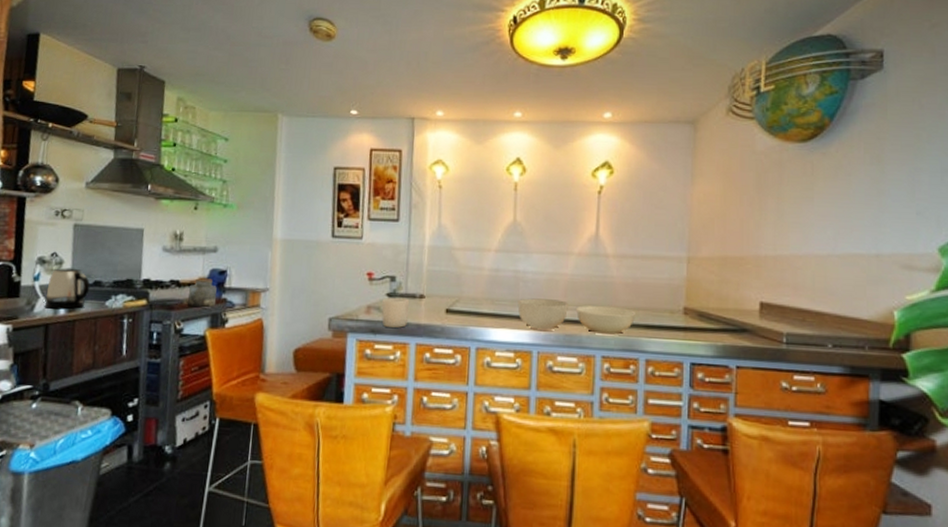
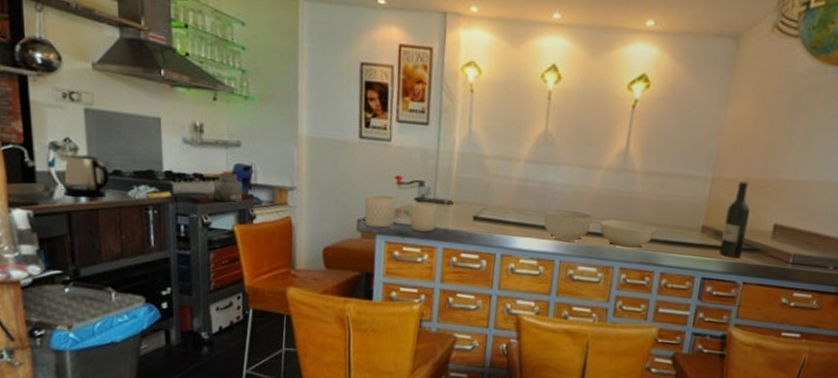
mug: none [336,292,376,326] -> present [364,194,405,228]
wine bottle: none [705,260,732,342] -> present [718,181,750,260]

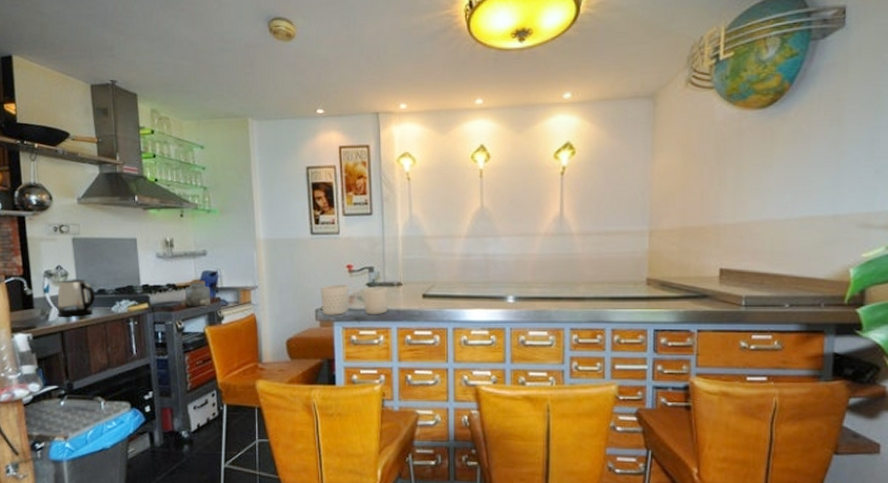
bowl: present [543,209,593,242] -> none [489,279,537,309]
bowl: present [599,219,657,249] -> none [545,281,602,309]
wine bottle: present [718,181,750,260] -> none [667,231,692,308]

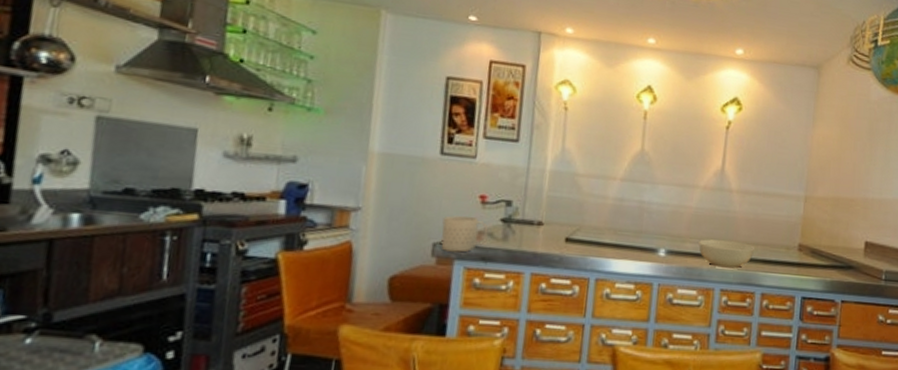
kettle: present [57,279,96,317] -> none [47,169,119,222]
jar: present [185,280,211,308] -> none [255,191,295,226]
mug: present [362,286,389,315] -> none [494,223,526,257]
bowl: none [545,281,602,309] -> present [698,239,756,269]

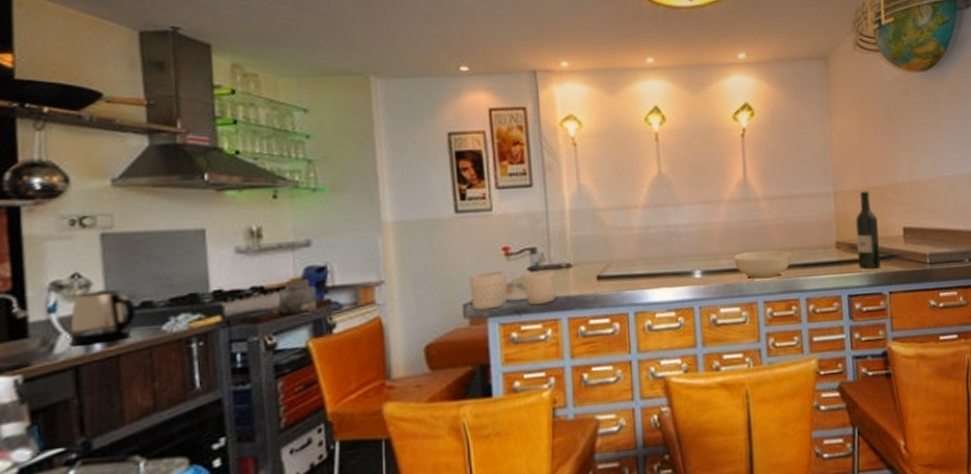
kettle: none [47,169,119,222] -> present [69,289,136,346]
jar: none [255,191,295,226] -> present [279,279,318,316]
mug: none [494,223,526,257] -> present [523,269,557,306]
wine bottle: none [816,200,842,278] -> present [855,191,881,271]

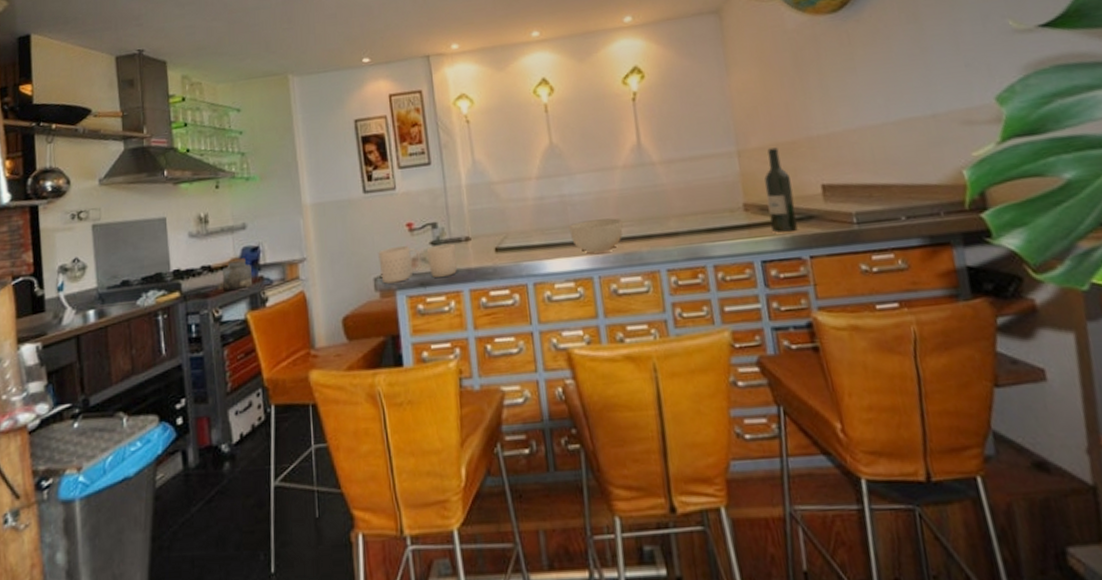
kettle: present [69,289,136,346] -> none [72,270,118,319]
bowl: none [673,250,725,285] -> present [568,218,623,255]
bowl: present [733,250,792,280] -> none [631,215,695,247]

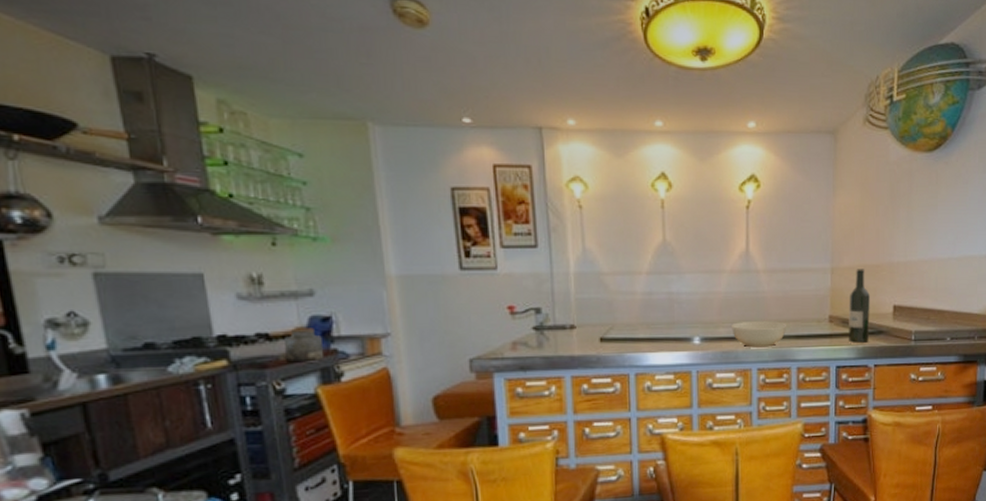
mug: present [378,245,422,284] -> none [475,328,523,366]
mug: present [426,243,458,279] -> none [528,329,561,364]
bowl: present [568,218,623,255] -> none [673,318,723,351]
bowl: none [631,215,695,247] -> present [732,320,787,349]

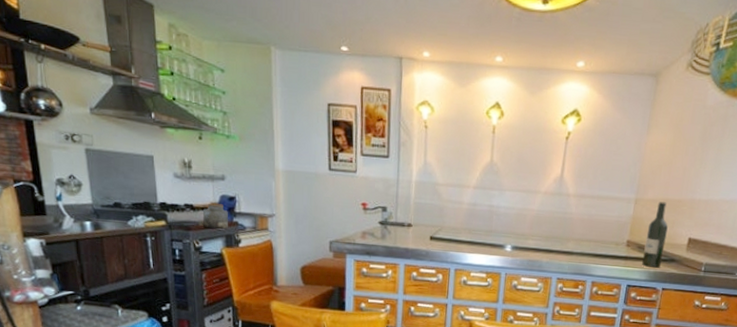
bowl: present [732,320,787,349] -> none [539,237,588,262]

